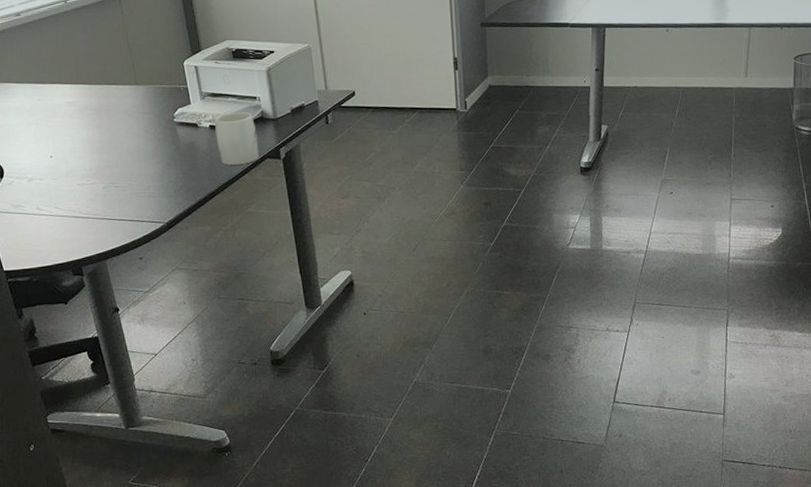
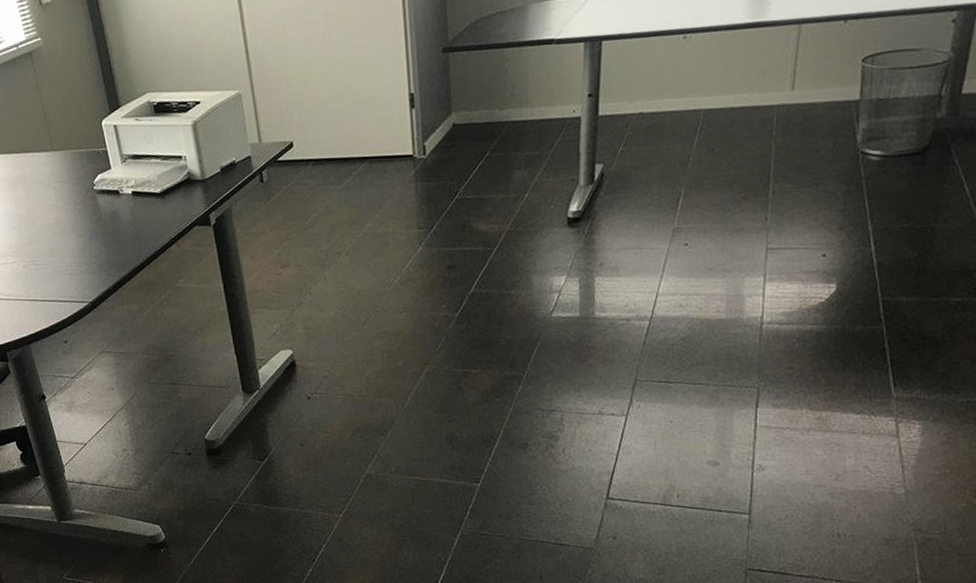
mug: present [215,111,259,165] -> none [137,173,187,236]

